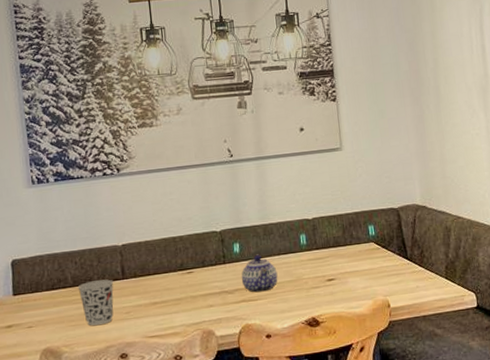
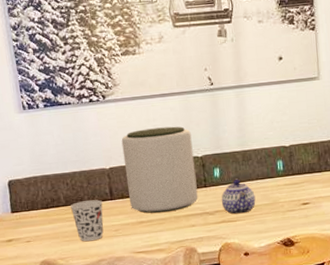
plant pot: none [135,199,217,294] -> present [121,126,198,214]

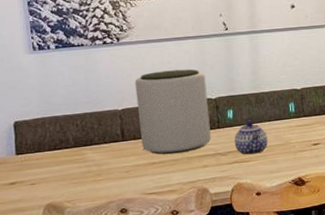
cup: present [70,199,104,242] -> none [79,141,114,184]

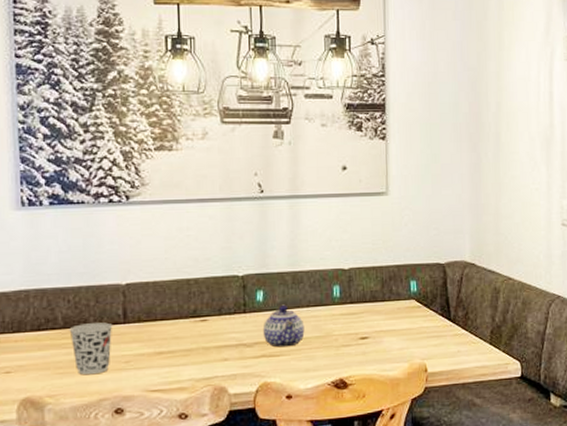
cup: none [79,141,114,184] -> present [69,322,113,375]
plant pot: present [134,69,211,155] -> none [144,238,235,343]

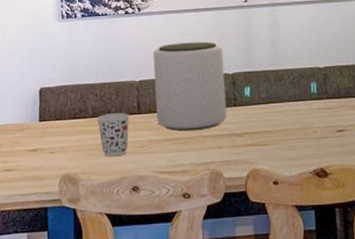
plant pot: none [144,238,235,343] -> present [153,41,227,131]
teapot: present [262,304,305,348] -> none [250,99,287,138]

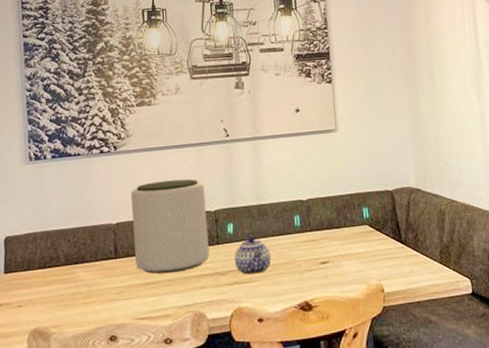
cup: present [96,113,130,157] -> none [69,258,106,307]
teapot: none [250,99,287,138] -> present [234,235,271,275]

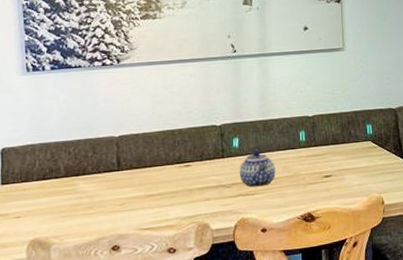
plant pot: present [130,179,210,274] -> none [134,93,215,186]

